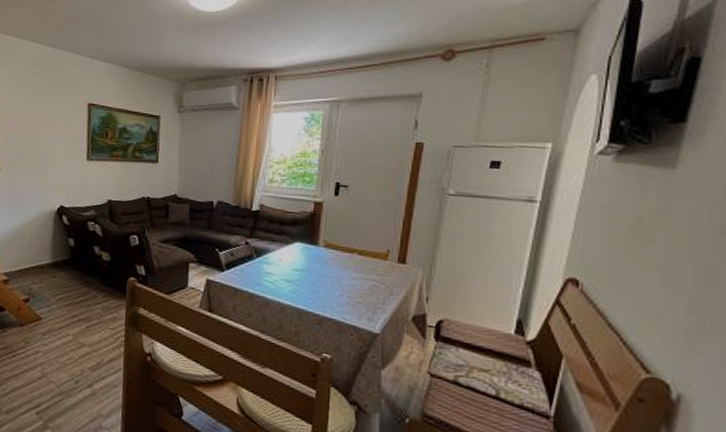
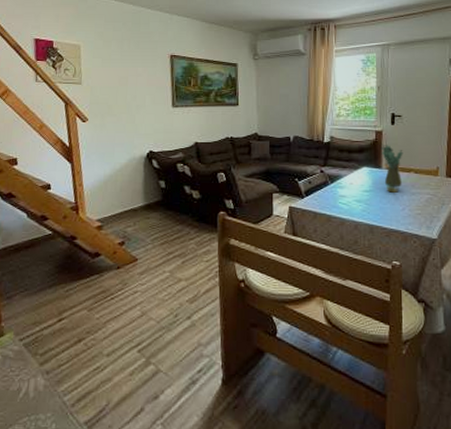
vase: none [319,217,347,275] -> present [380,144,403,193]

